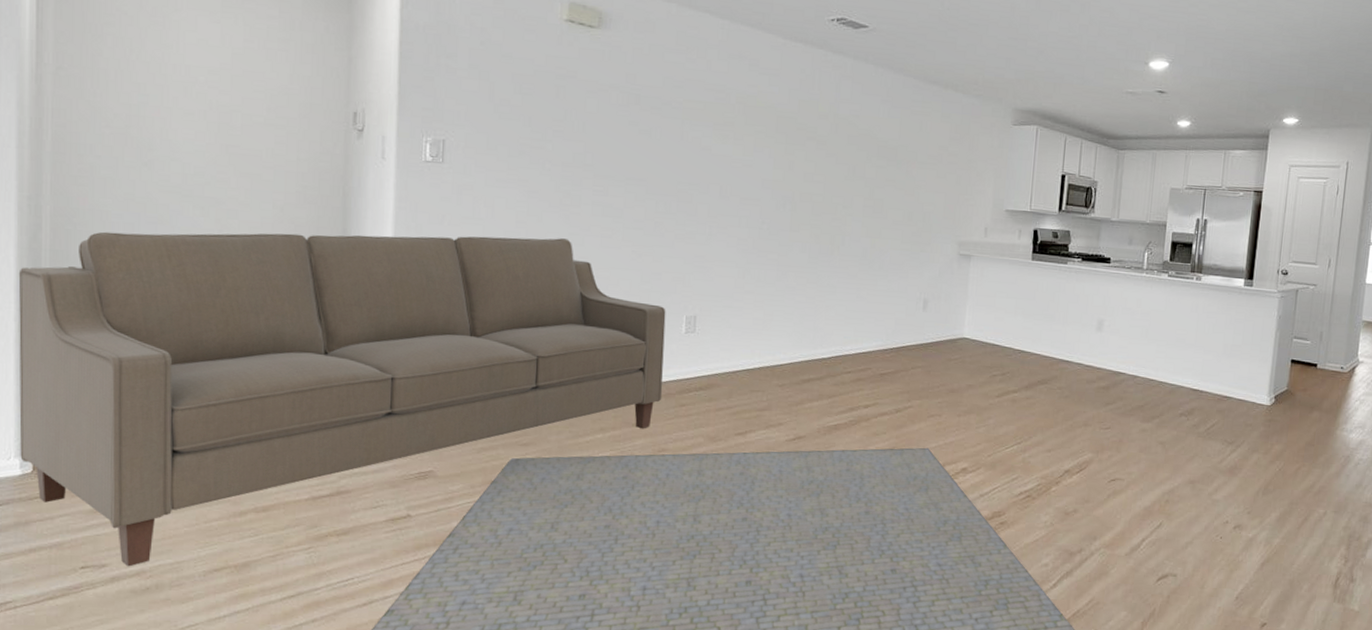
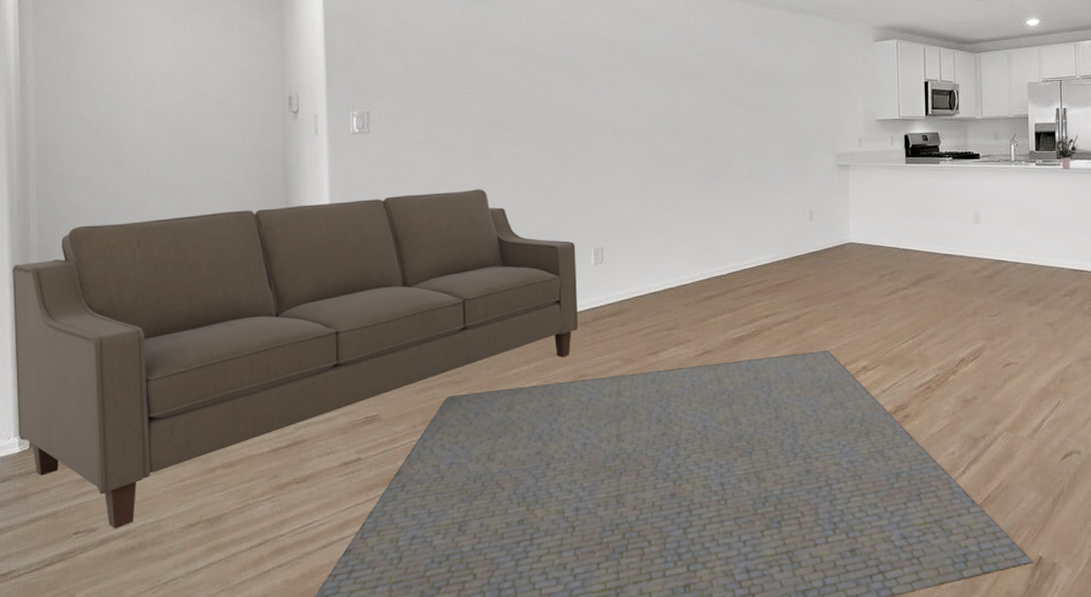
bouquet: none [1191,247,1216,284] -> present [1055,134,1079,169]

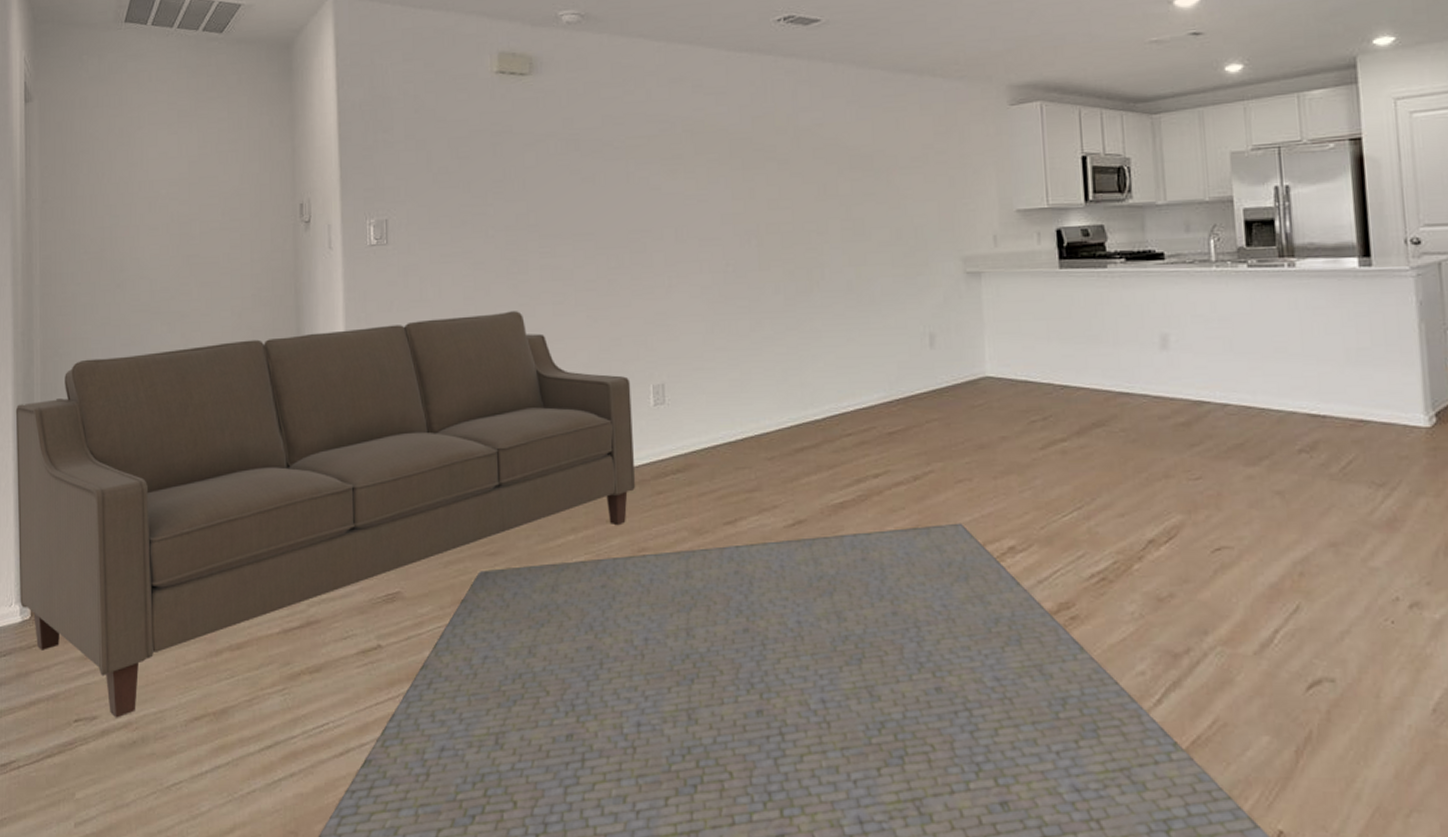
bouquet: present [1055,134,1079,169] -> none [1275,222,1312,272]

